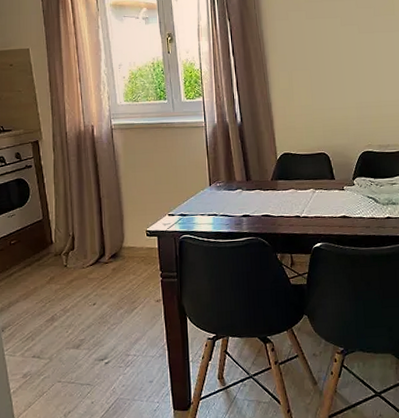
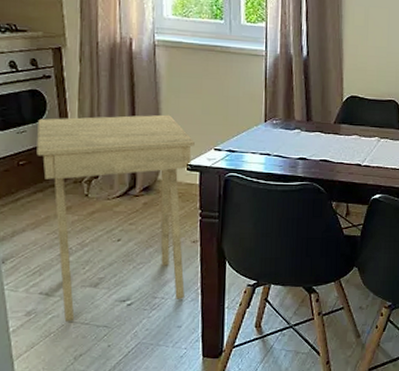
side table: none [24,188,153,382] -> present [37,114,195,322]

